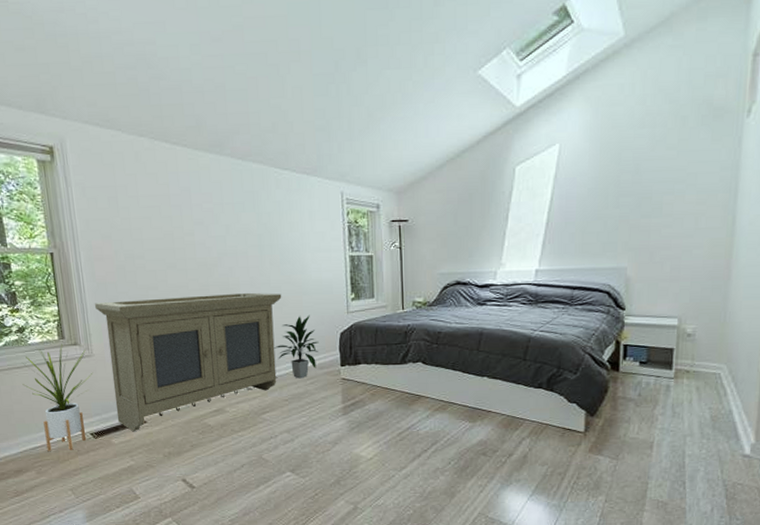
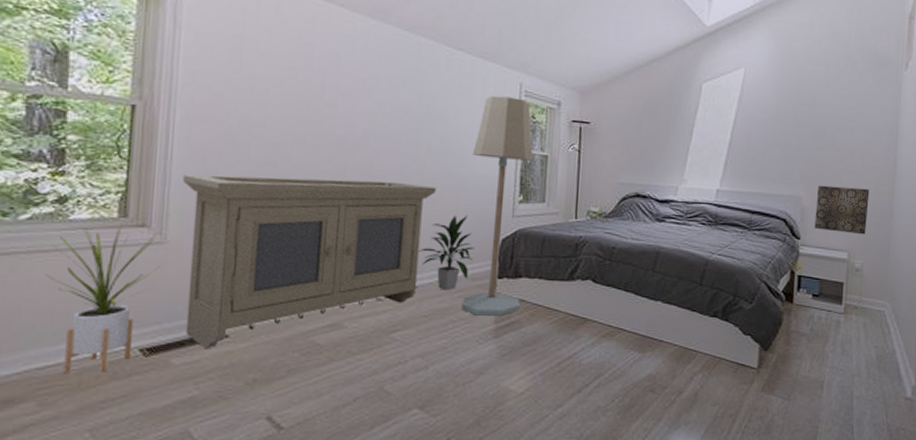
floor lamp: none [307,206,361,398] -> present [461,95,534,316]
wall art: none [640,252,703,300] -> present [814,185,870,235]

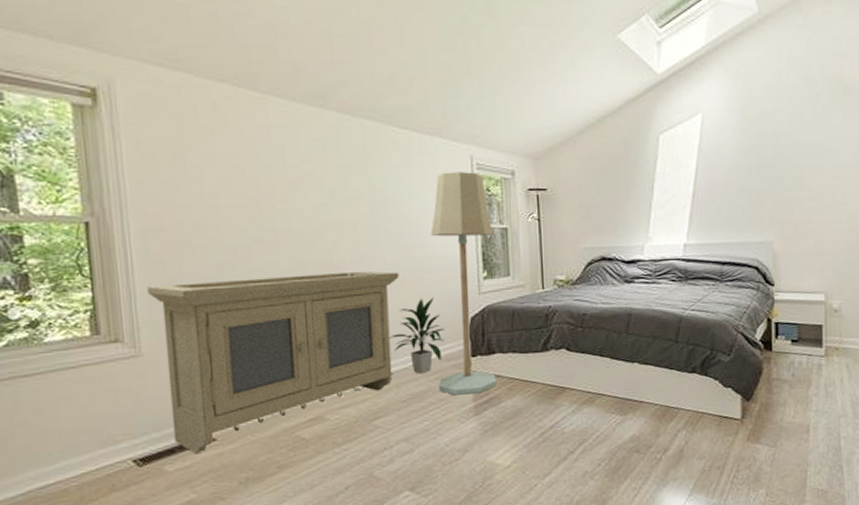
house plant: present [45,223,162,372] -> none [31,340,141,489]
wall art: present [814,185,870,235] -> none [788,226,843,275]

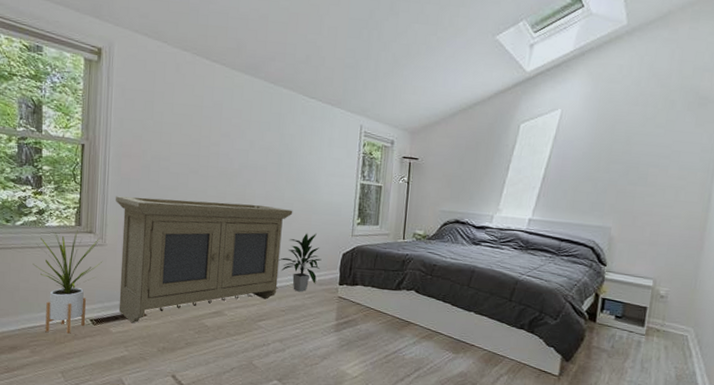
house plant: none [31,340,141,489] -> present [32,230,103,334]
floor lamp: present [430,172,496,395] -> none [310,136,370,315]

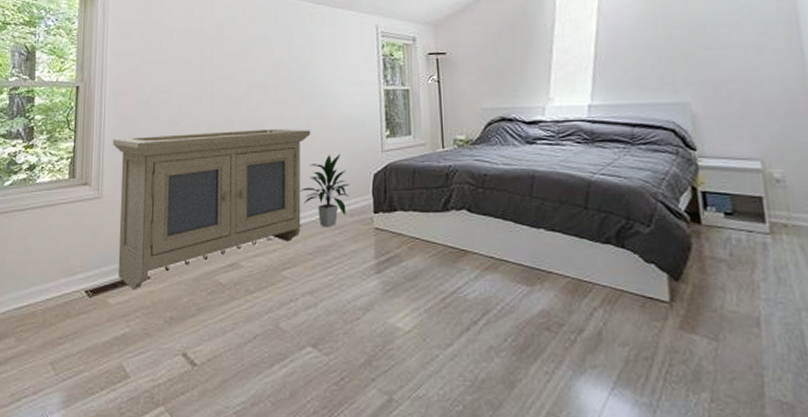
house plant: present [32,230,103,334] -> none [21,183,100,312]

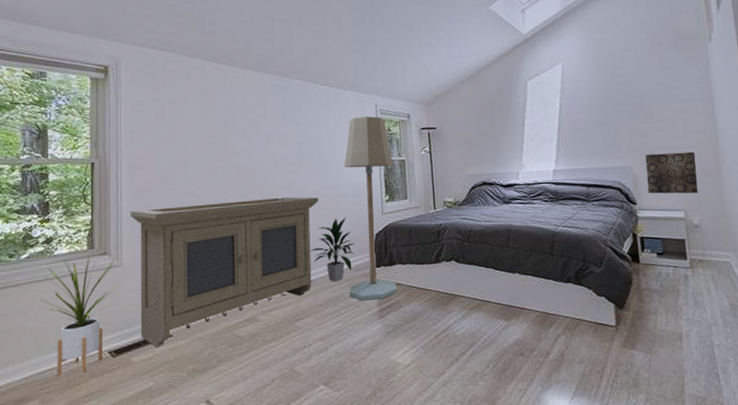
house plant: none [21,183,100,312] -> present [40,253,120,375]
floor lamp: none [339,39,397,251] -> present [344,116,397,301]
wall art: none [708,86,781,140] -> present [645,151,699,194]

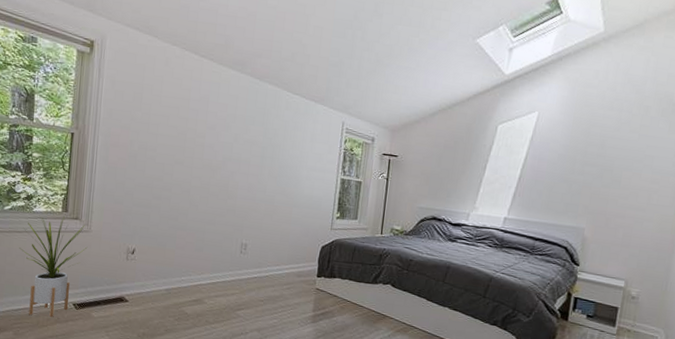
storage cabinet: present [129,196,319,347] -> none [101,184,274,308]
indoor plant: present [310,217,355,282] -> none [258,225,301,283]
floor lamp: present [344,116,397,301] -> none [288,131,350,307]
wall art: present [645,151,699,194] -> none [594,219,653,267]

